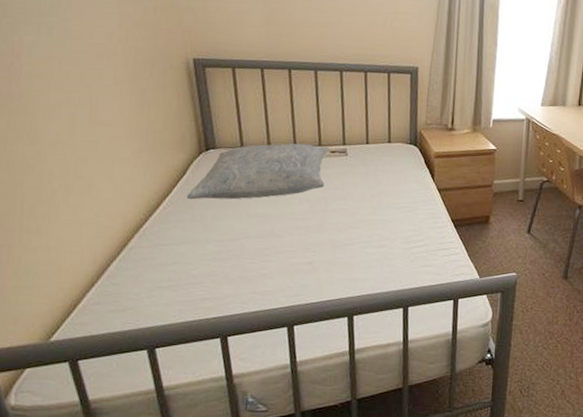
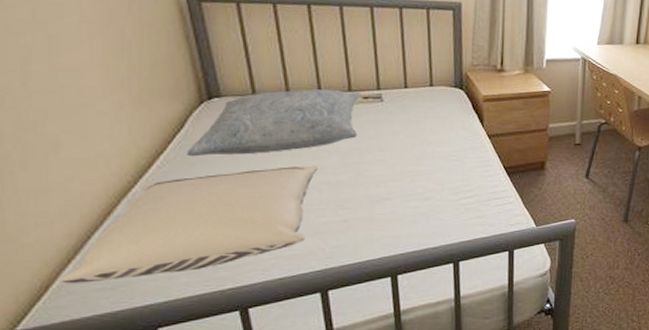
pillow: none [85,211,291,304] -> present [60,165,318,284]

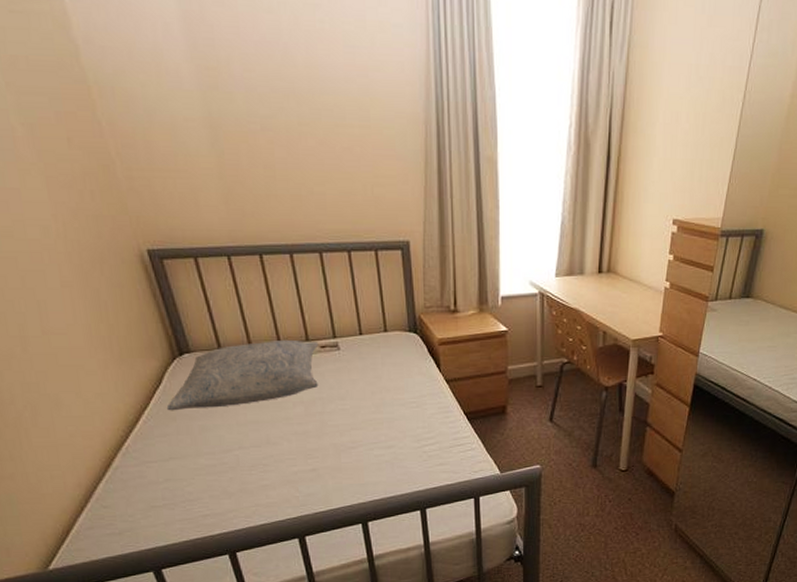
pillow: present [60,165,318,284] -> none [77,416,285,529]

